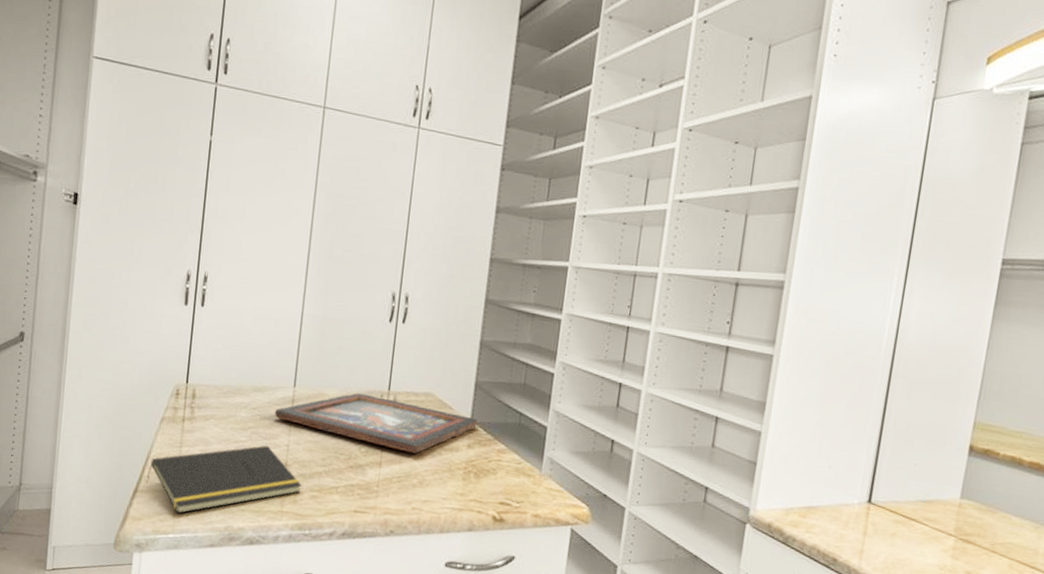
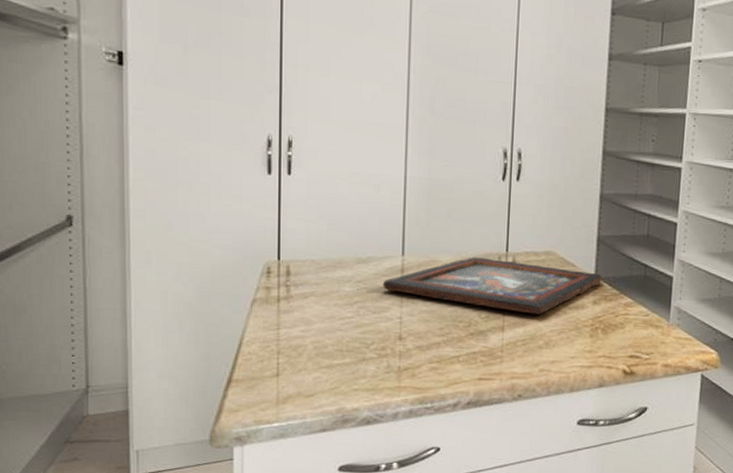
notepad: present [146,445,302,514] -> none [240,319,419,401]

